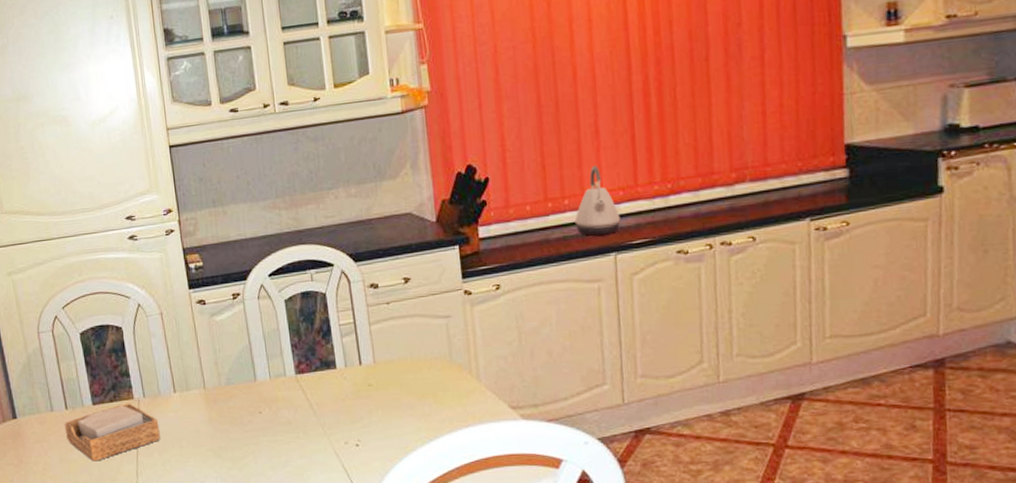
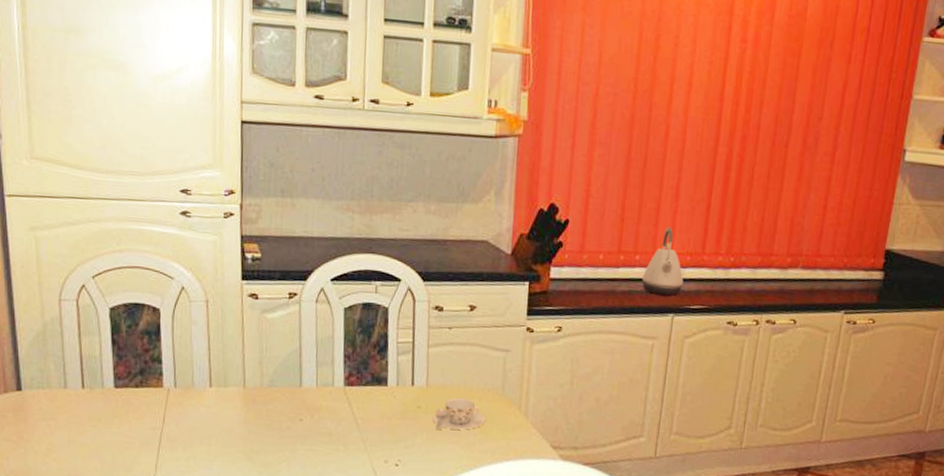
napkin holder: present [64,403,160,462] -> none [78,391,188,449]
teacup: none [386,370,438,405] -> present [433,398,486,430]

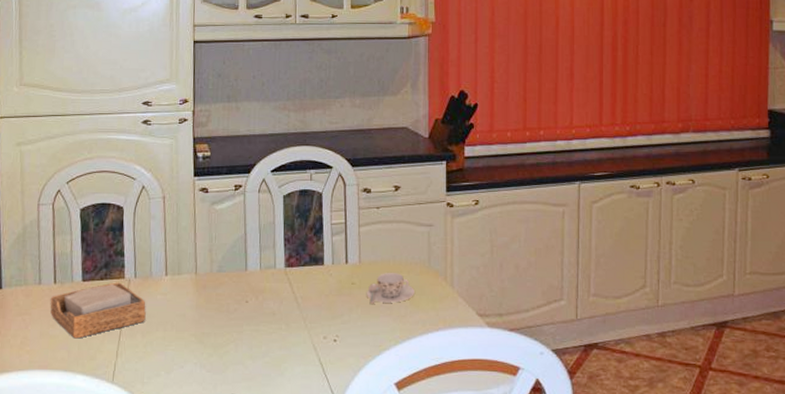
napkin holder: none [78,391,188,449] -> present [50,282,146,339]
kettle: present [641,226,684,296] -> none [547,103,586,165]

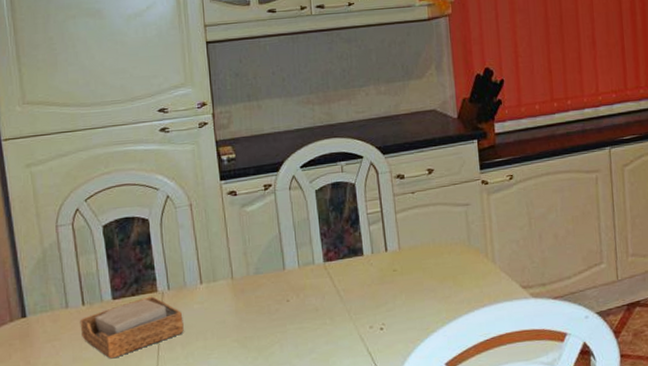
teacup: present [367,273,415,304] -> none [409,255,457,289]

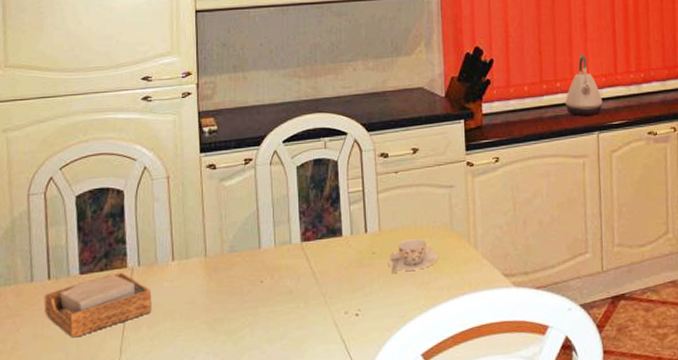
teacup: none [409,255,457,289] -> present [388,238,438,273]
kettle: none [576,71,614,132] -> present [565,54,603,116]

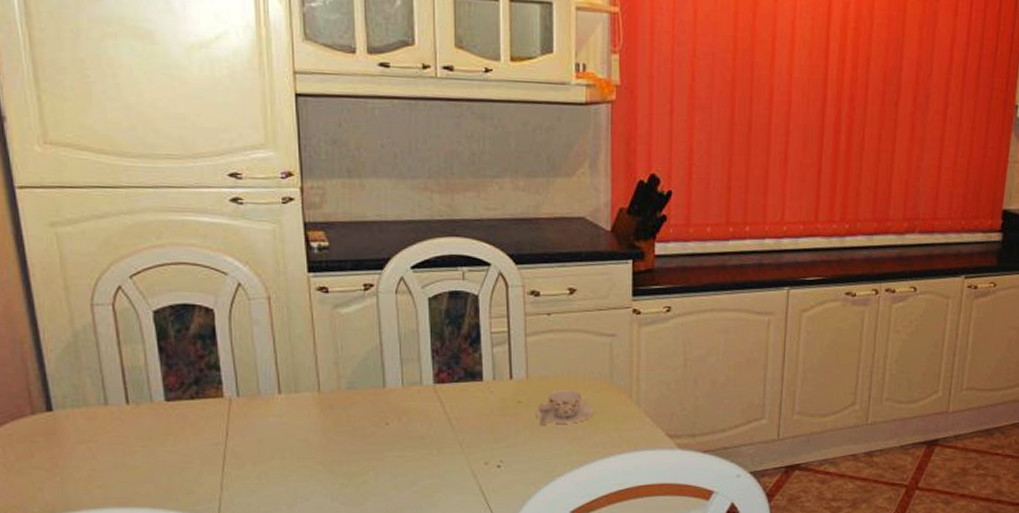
napkin holder: present [44,272,152,338] -> none [123,402,256,470]
kettle: present [565,54,603,116] -> none [753,194,798,268]

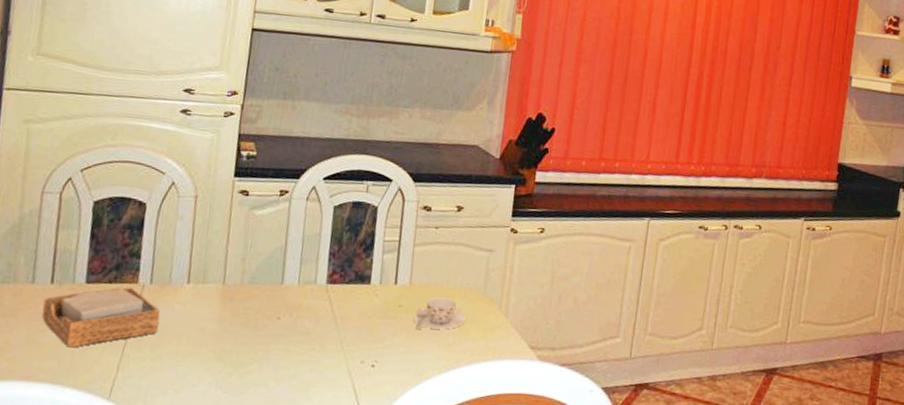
napkin holder: none [123,402,256,470] -> present [42,286,160,348]

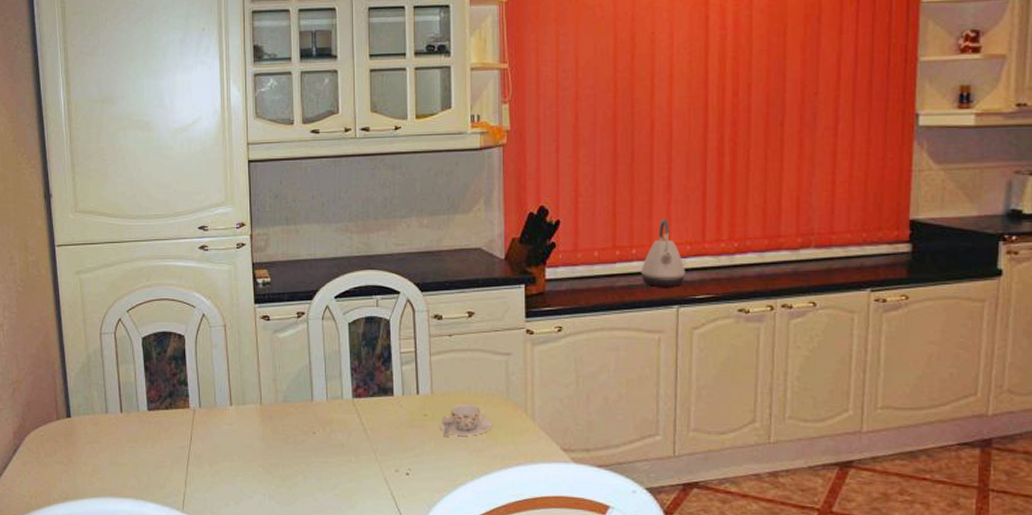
napkin holder: present [42,286,160,348] -> none [117,412,212,468]
kettle: none [620,137,659,201] -> present [640,218,686,287]

